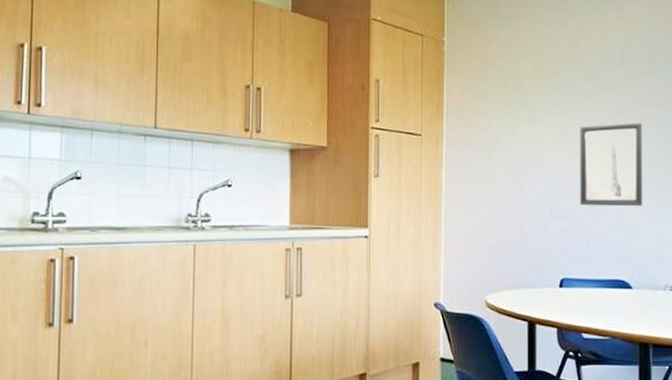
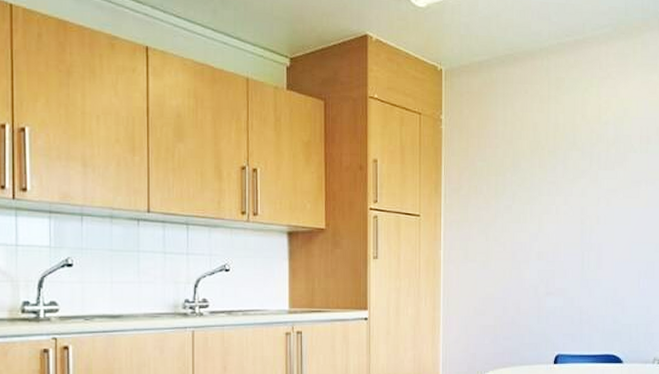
wall art: present [580,123,643,206] -> none [574,200,635,283]

